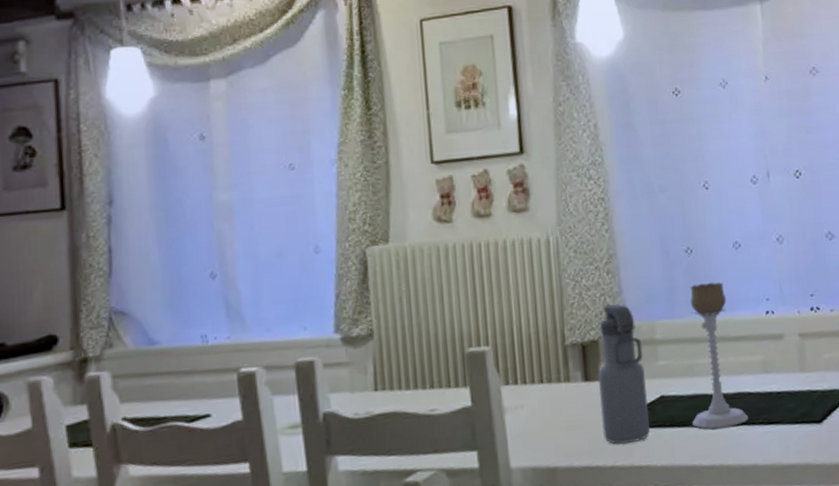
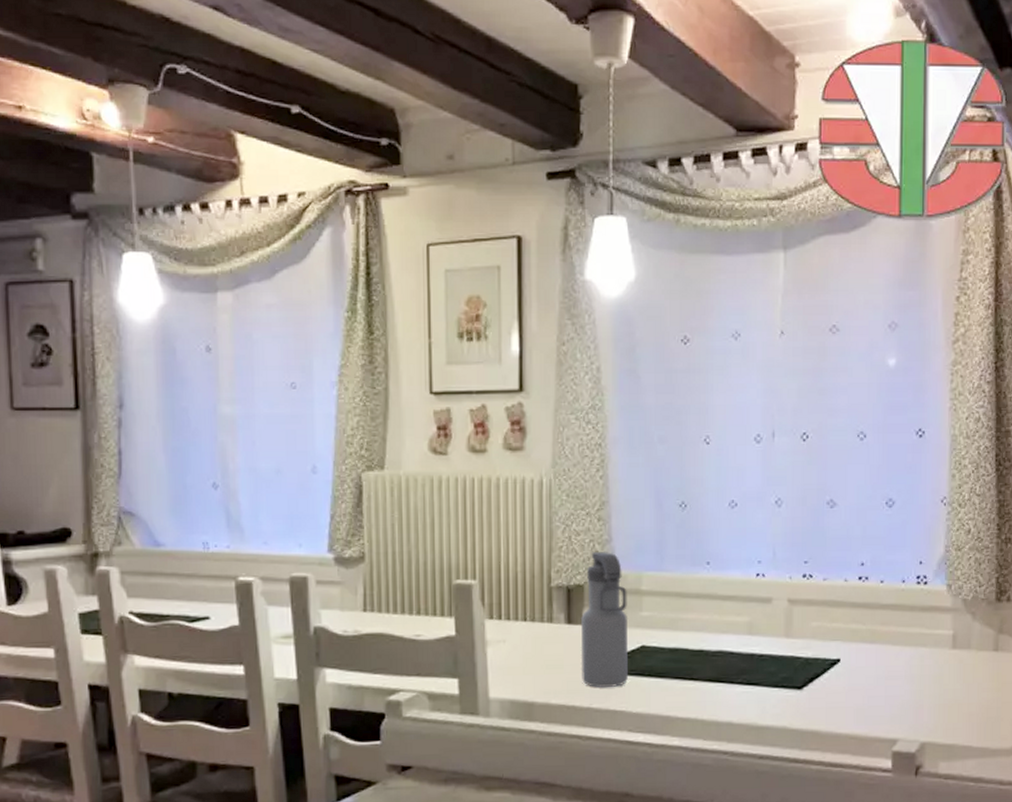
candle holder: present [690,282,748,429] -> none [671,539,727,683]

